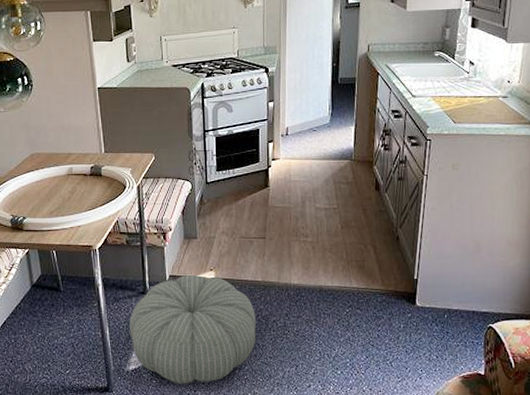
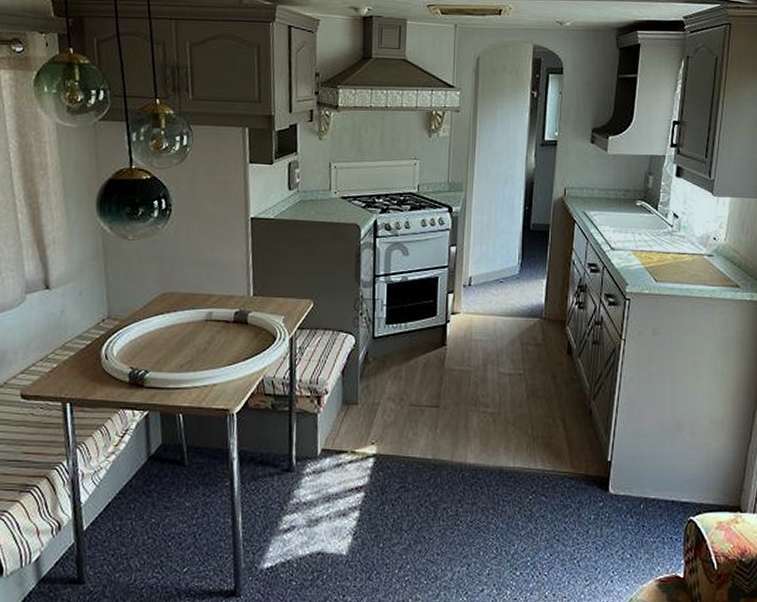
pouf: present [129,274,256,384] -> none [267,448,423,587]

